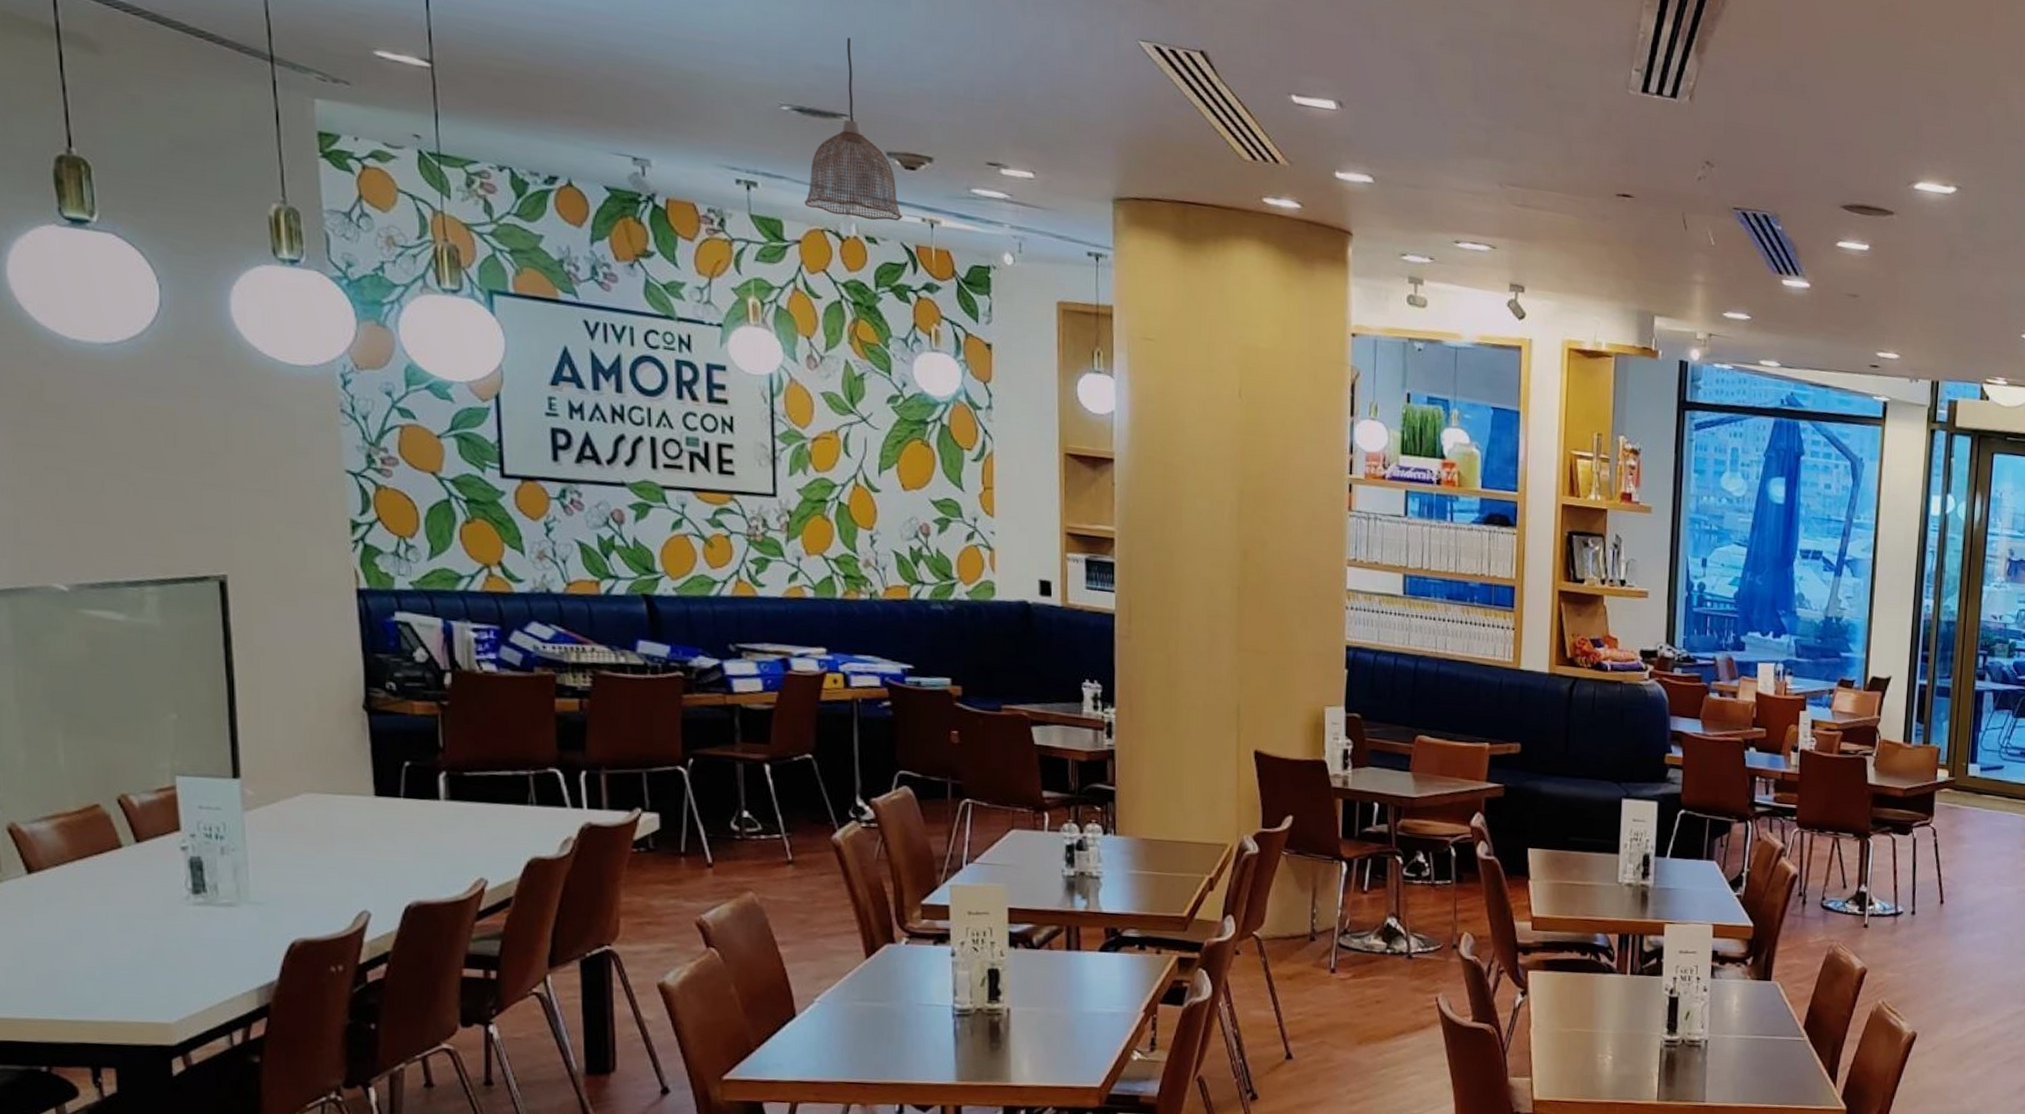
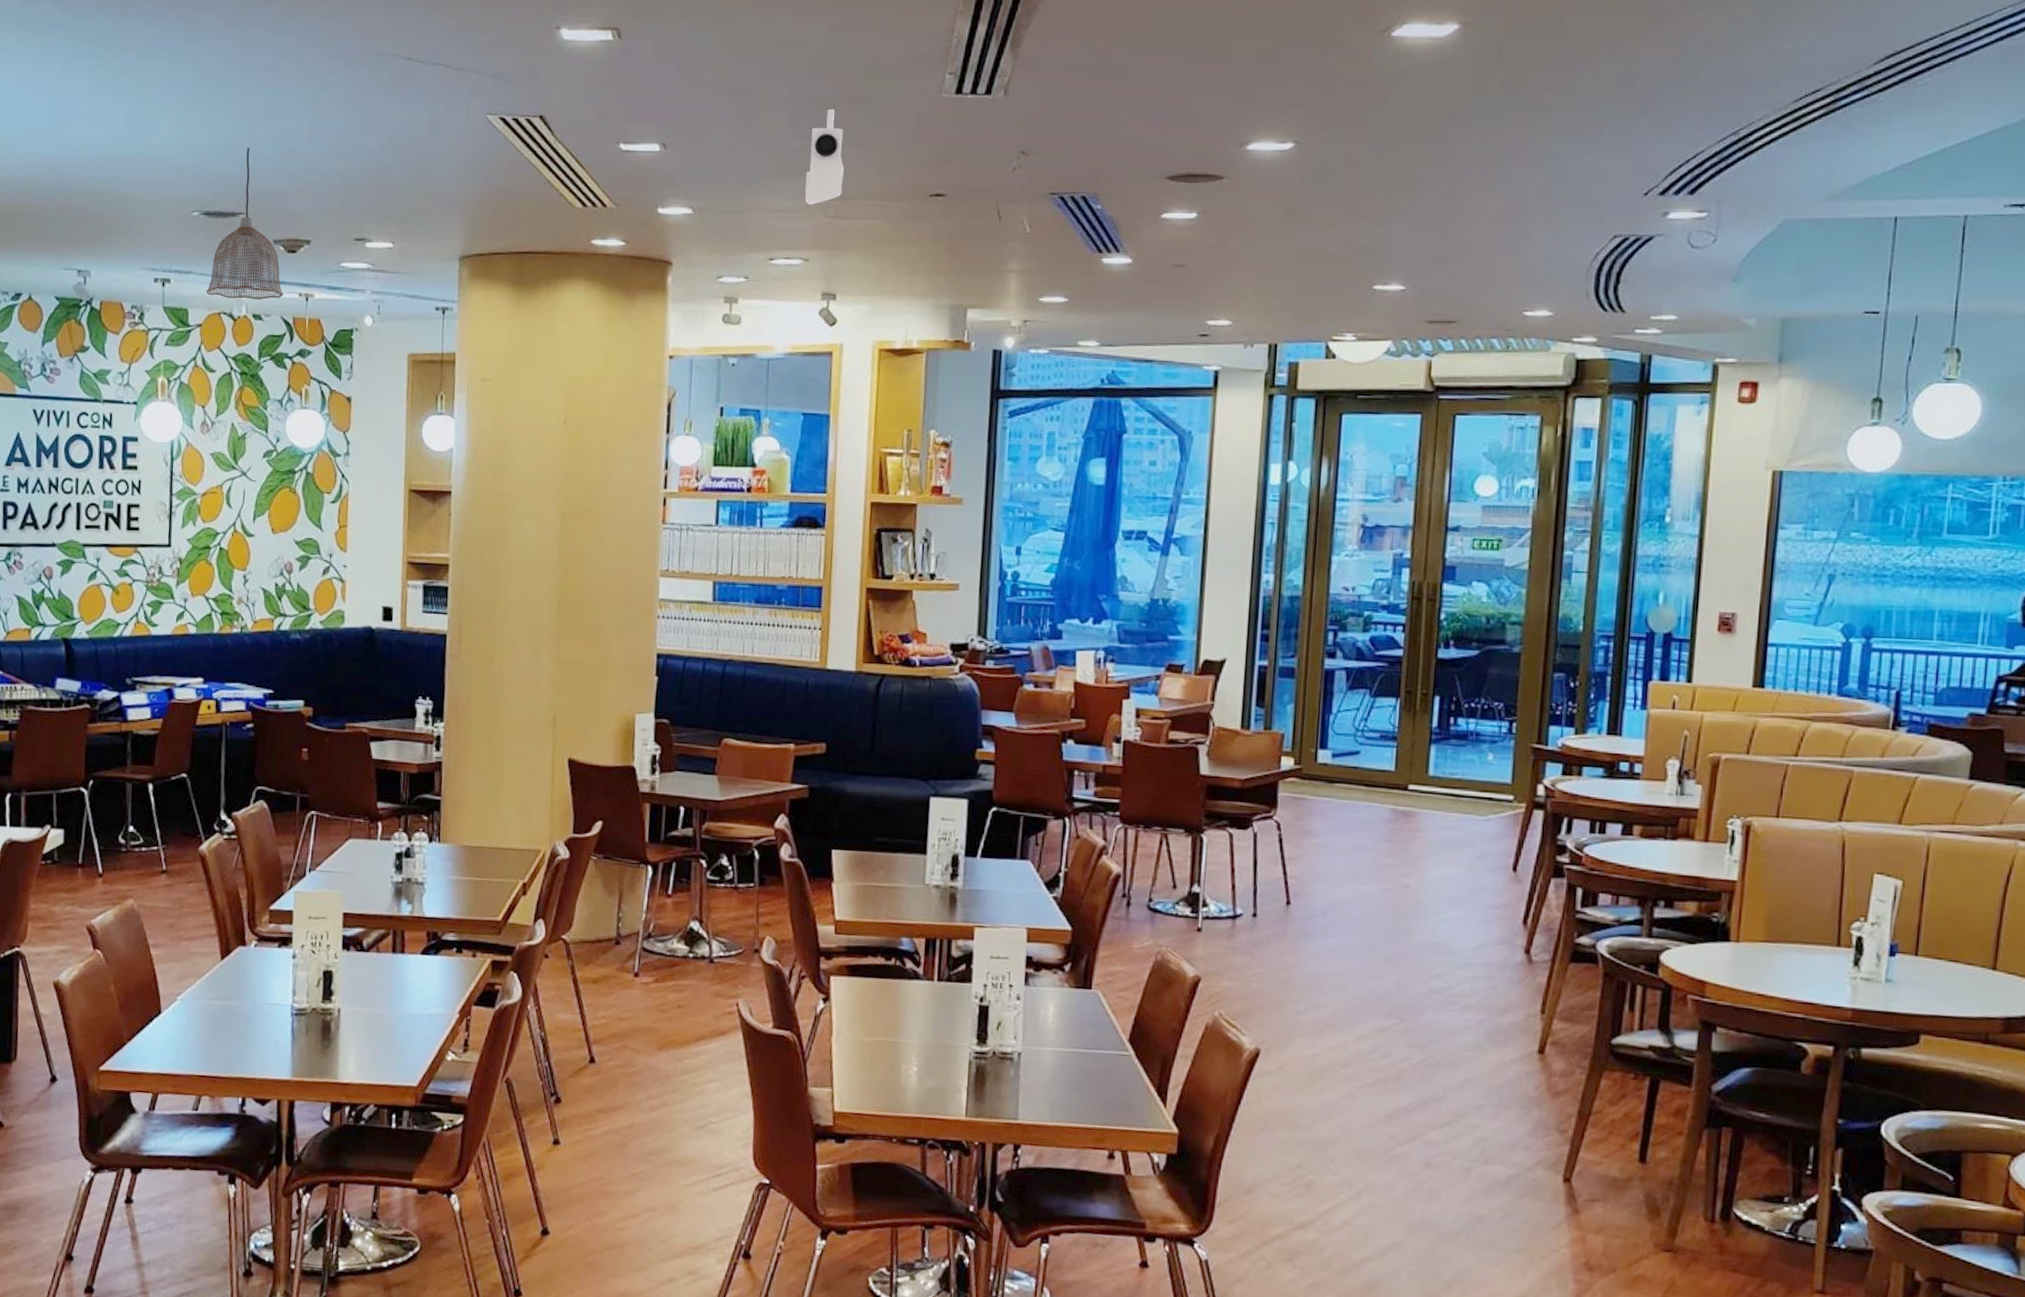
security camera: none [1490,90,1532,190] -> present [804,110,845,206]

